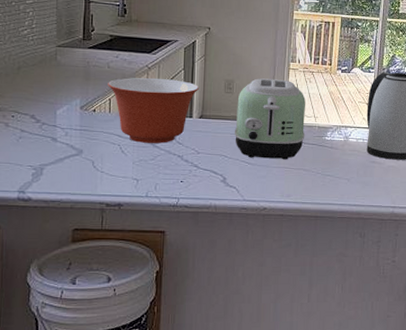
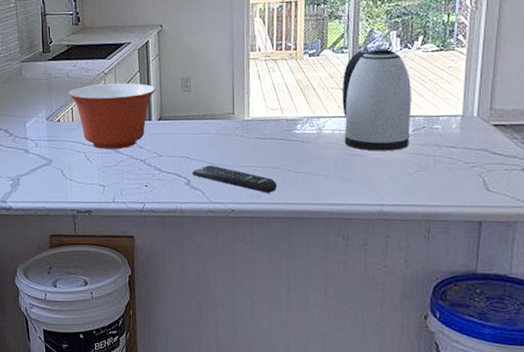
remote control: none [229,164,307,193] -> present [192,164,278,193]
toaster: present [234,78,305,160] -> none [194,71,272,158]

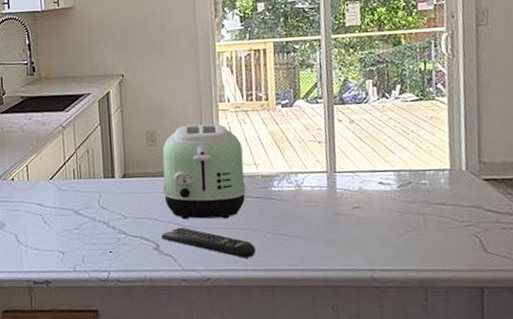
mixing bowl: present [69,83,156,149] -> none [23,137,119,211]
toaster: none [194,71,272,158] -> present [162,123,247,220]
kettle: present [342,48,412,151] -> none [319,98,397,210]

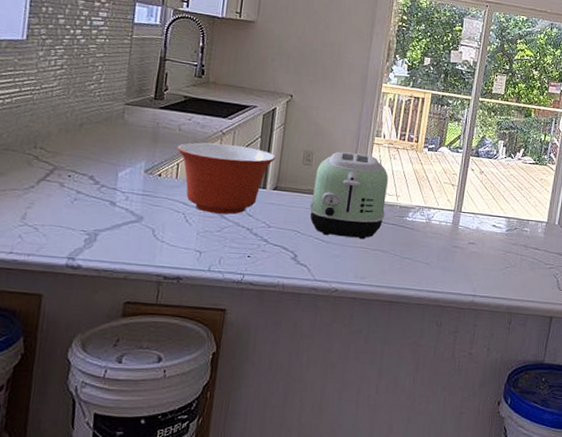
mixing bowl: none [23,137,119,211] -> present [177,142,276,215]
remote control: present [161,226,257,258] -> none [300,241,384,276]

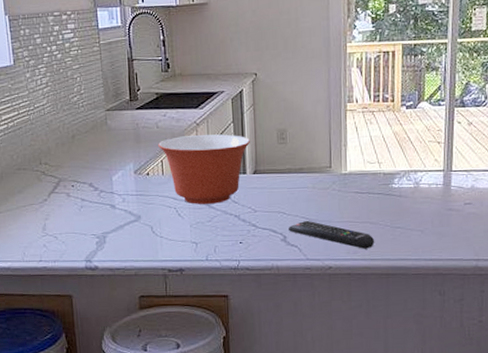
remote control: none [300,241,384,276] -> present [289,220,375,249]
toaster: present [309,151,388,240] -> none [291,123,369,214]

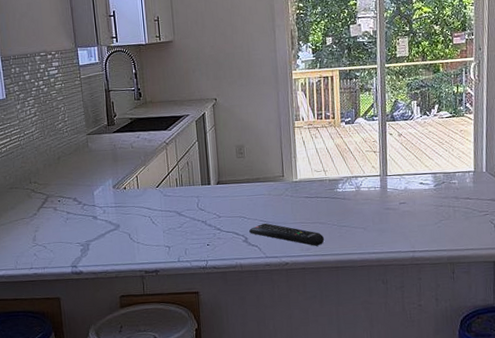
mixing bowl: present [158,134,251,204] -> none [133,151,214,213]

